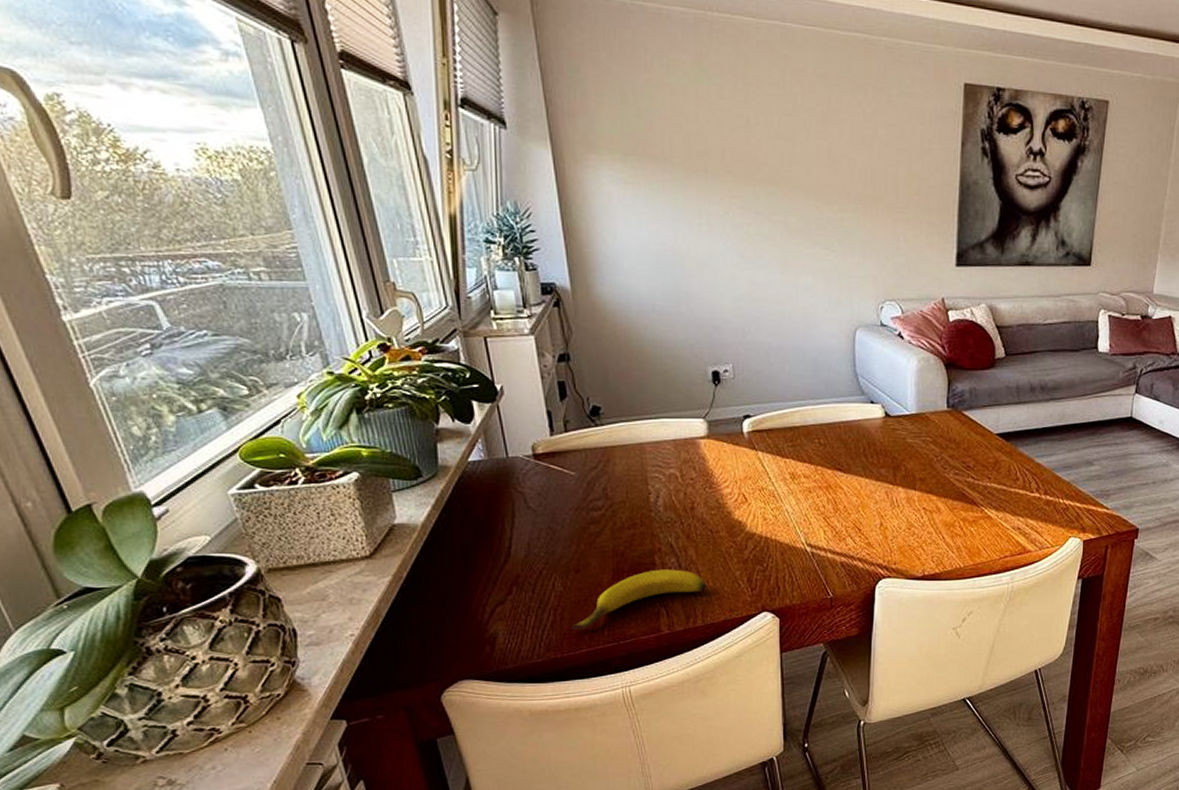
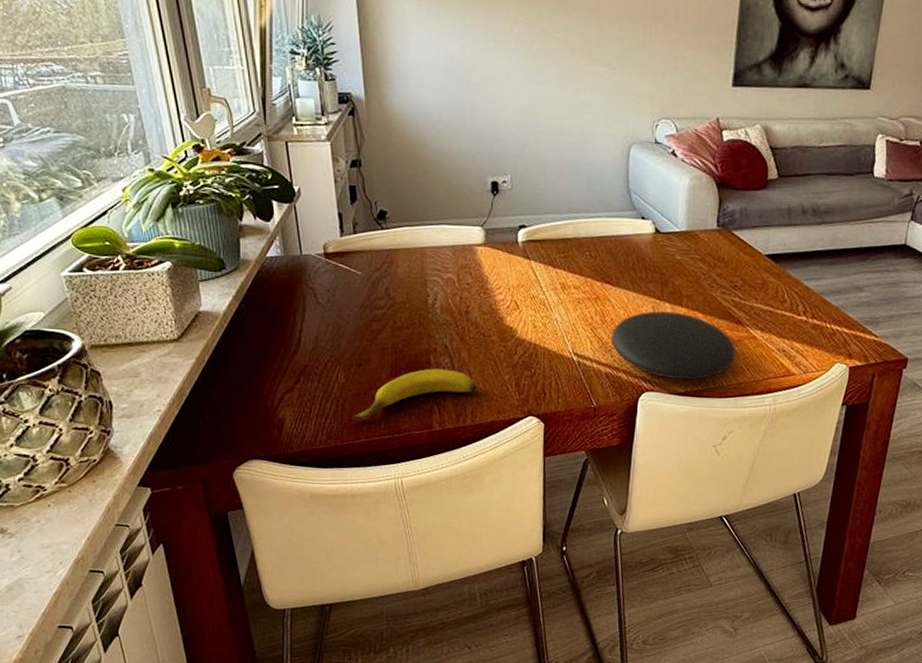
plate: none [845,496,971,563] -> present [611,311,736,380]

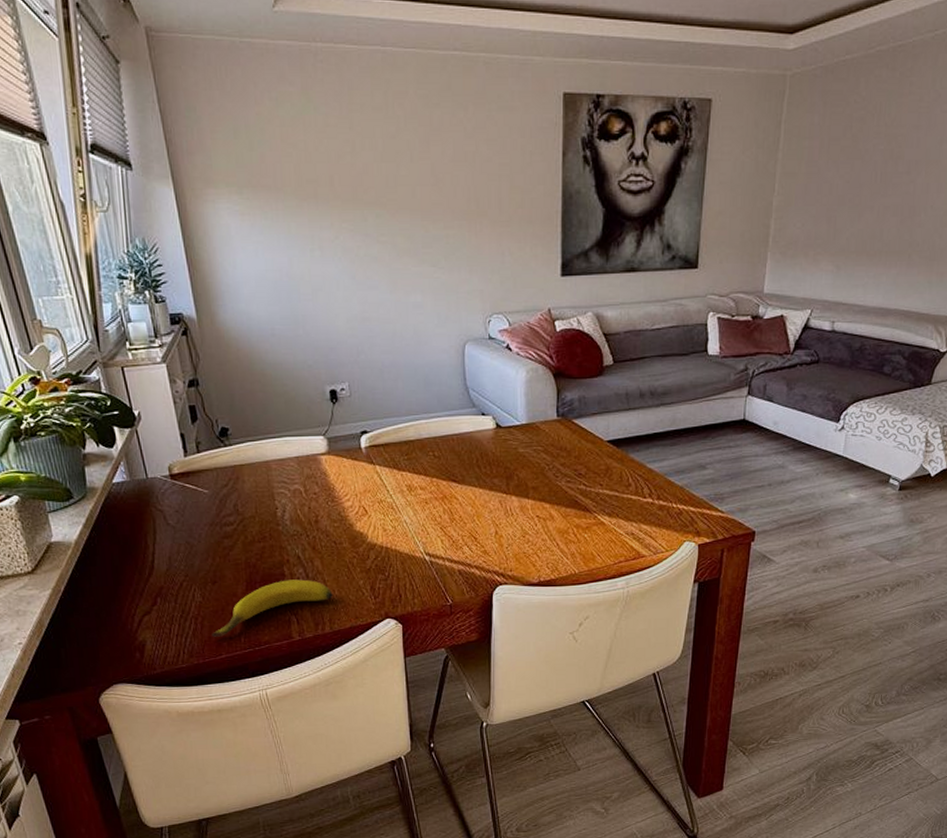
plate: present [611,311,736,380] -> none [462,504,585,570]

